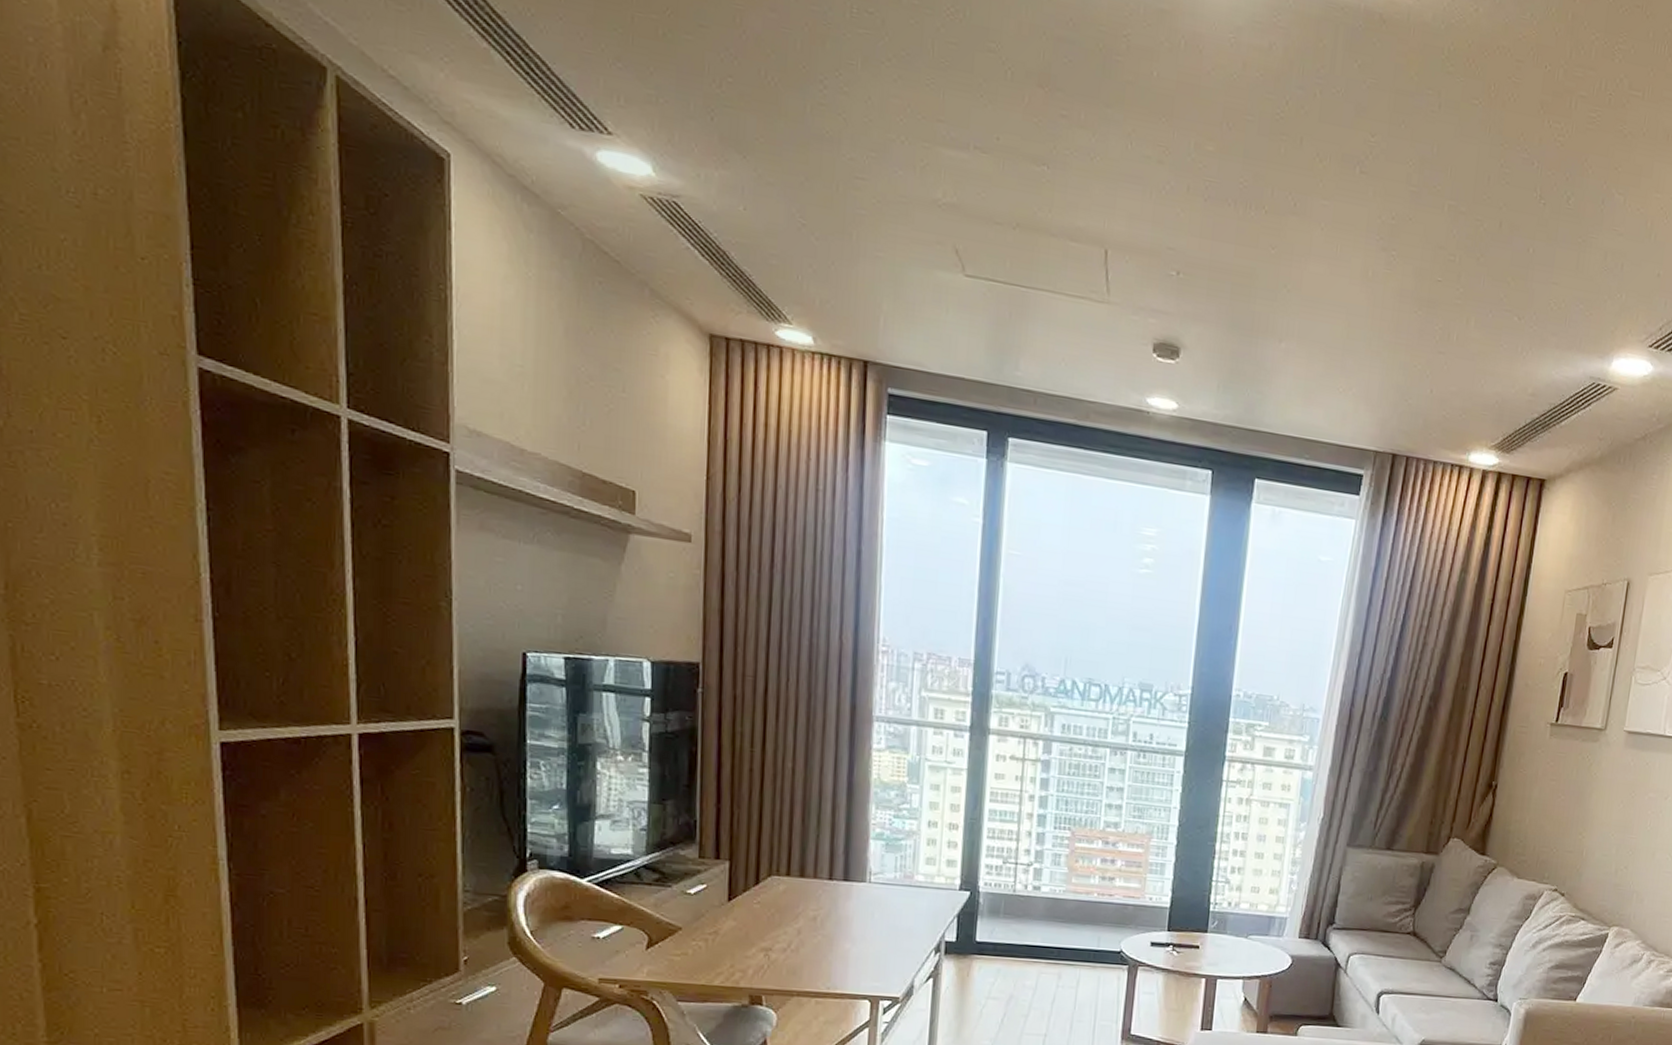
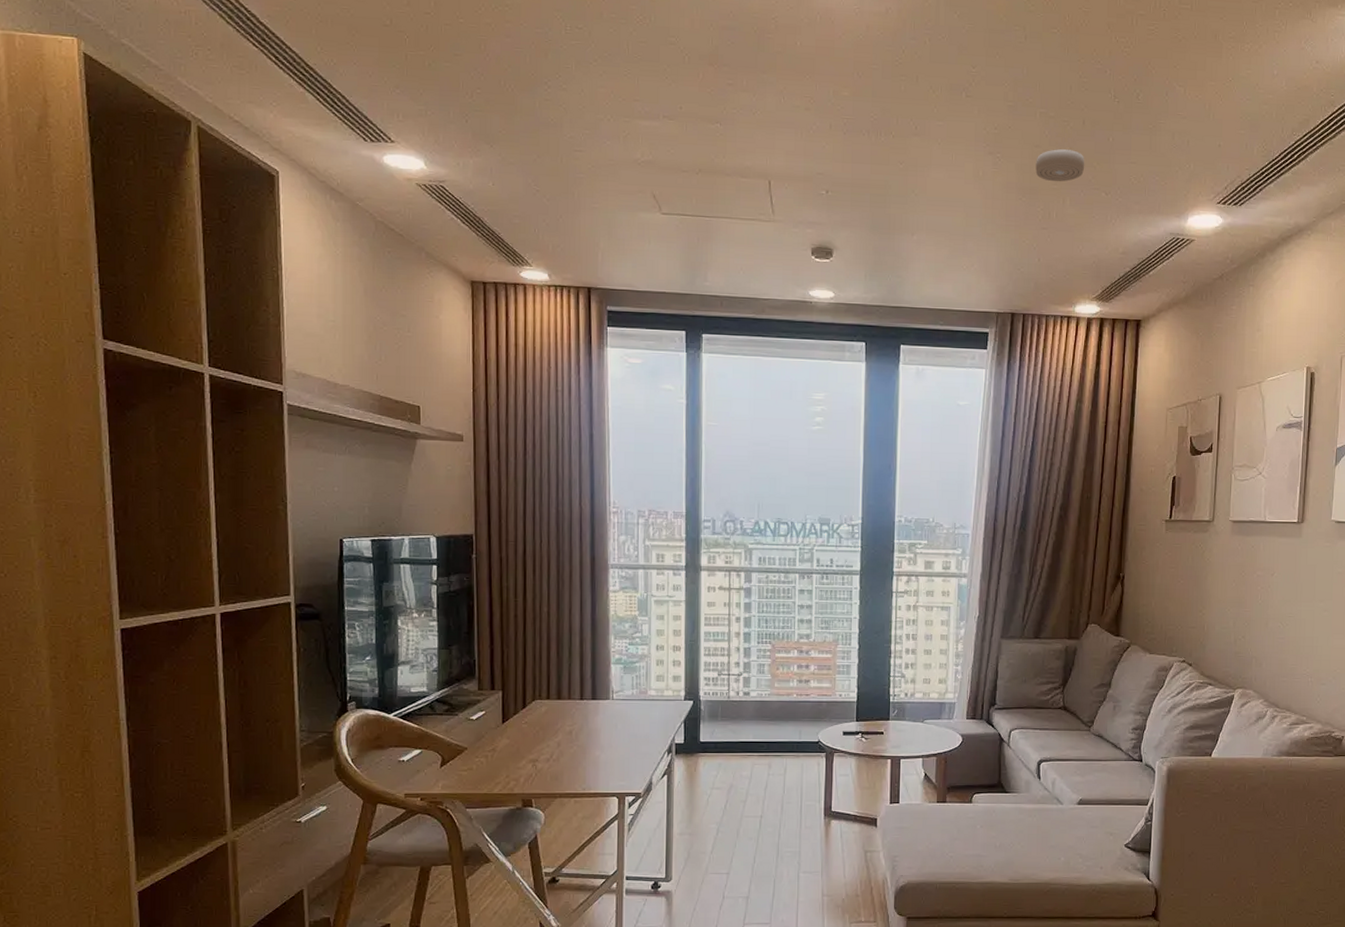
smoke detector: none [1437,254,1498,297] -> present [1035,149,1085,182]

